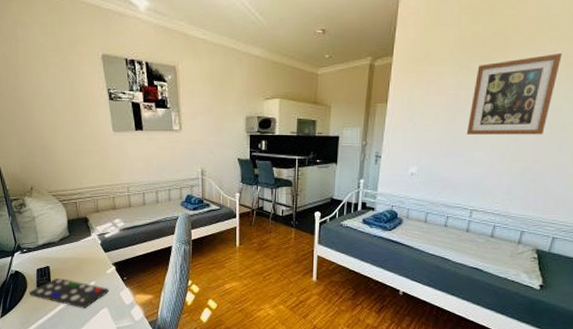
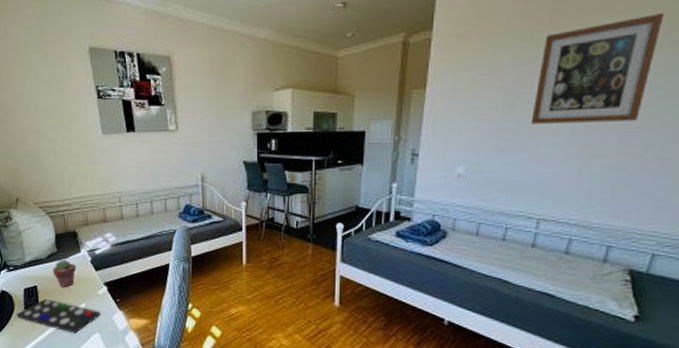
potted succulent: none [65,242,87,268] -> present [53,259,76,288]

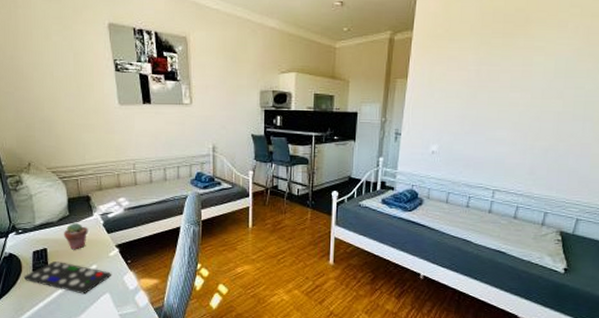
wall art: present [531,13,665,124] -> none [488,31,584,113]

